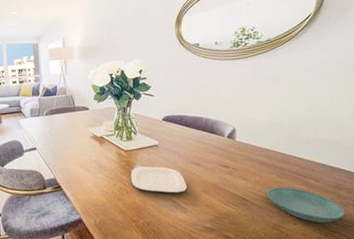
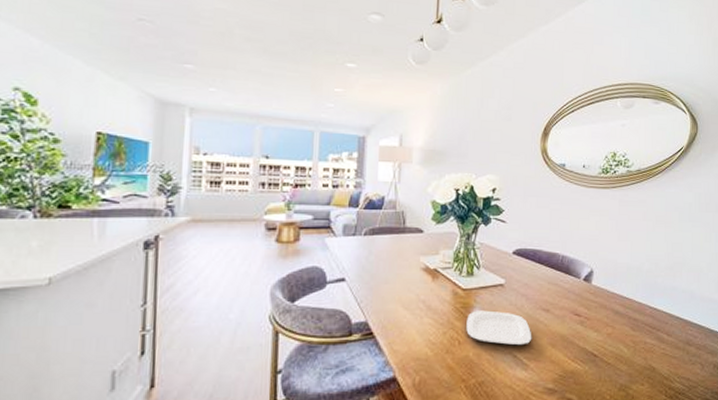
saucer: present [267,187,345,223] -> none [618,341,692,384]

